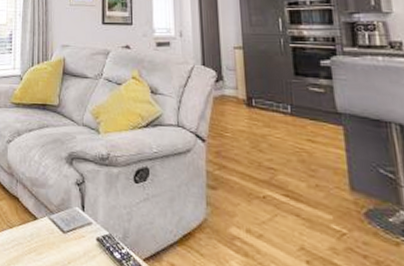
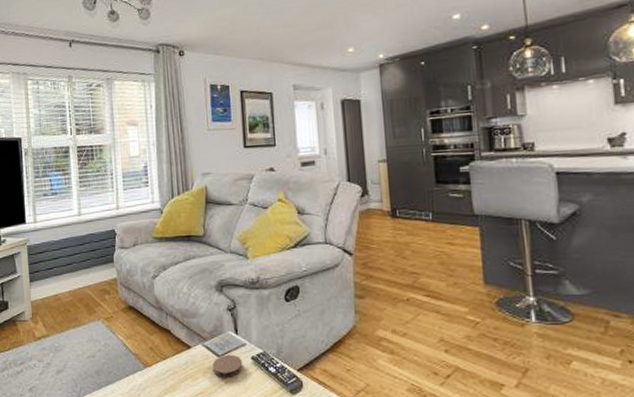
coaster: none [57,231,87,257] -> present [212,354,243,377]

